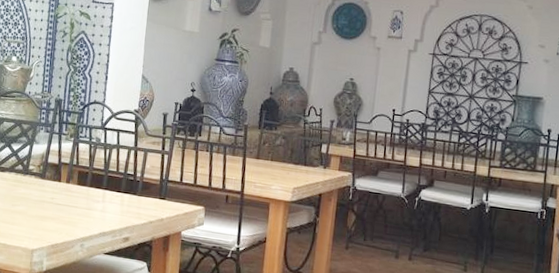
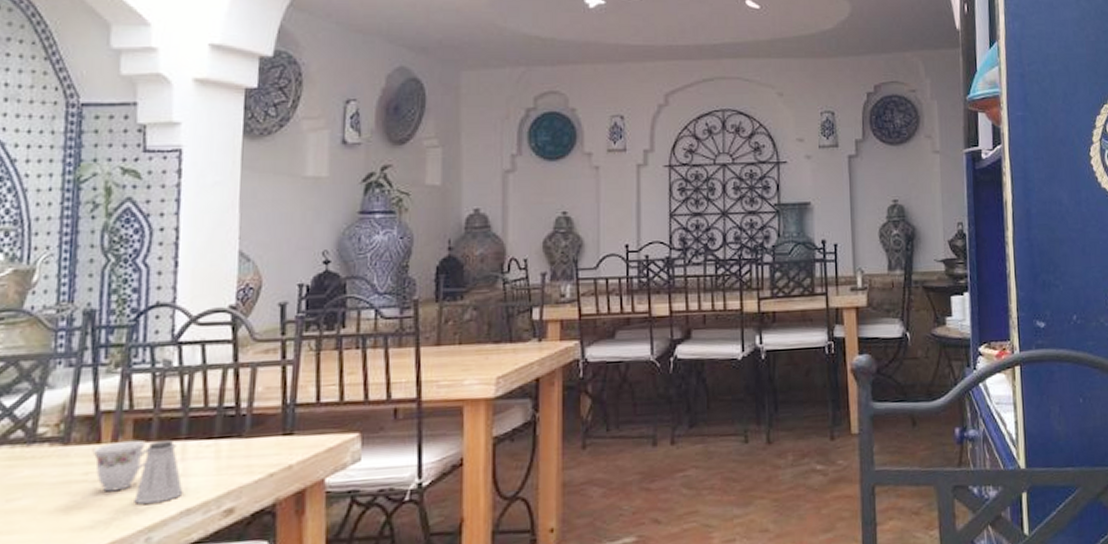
teacup: none [56,183,85,213] -> present [92,439,149,492]
saltshaker: none [76,187,102,225] -> present [134,439,183,504]

